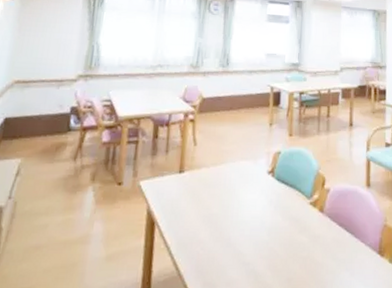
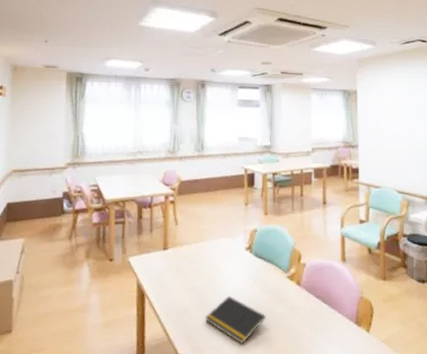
notepad: none [219,223,286,278] -> present [204,295,266,344]

